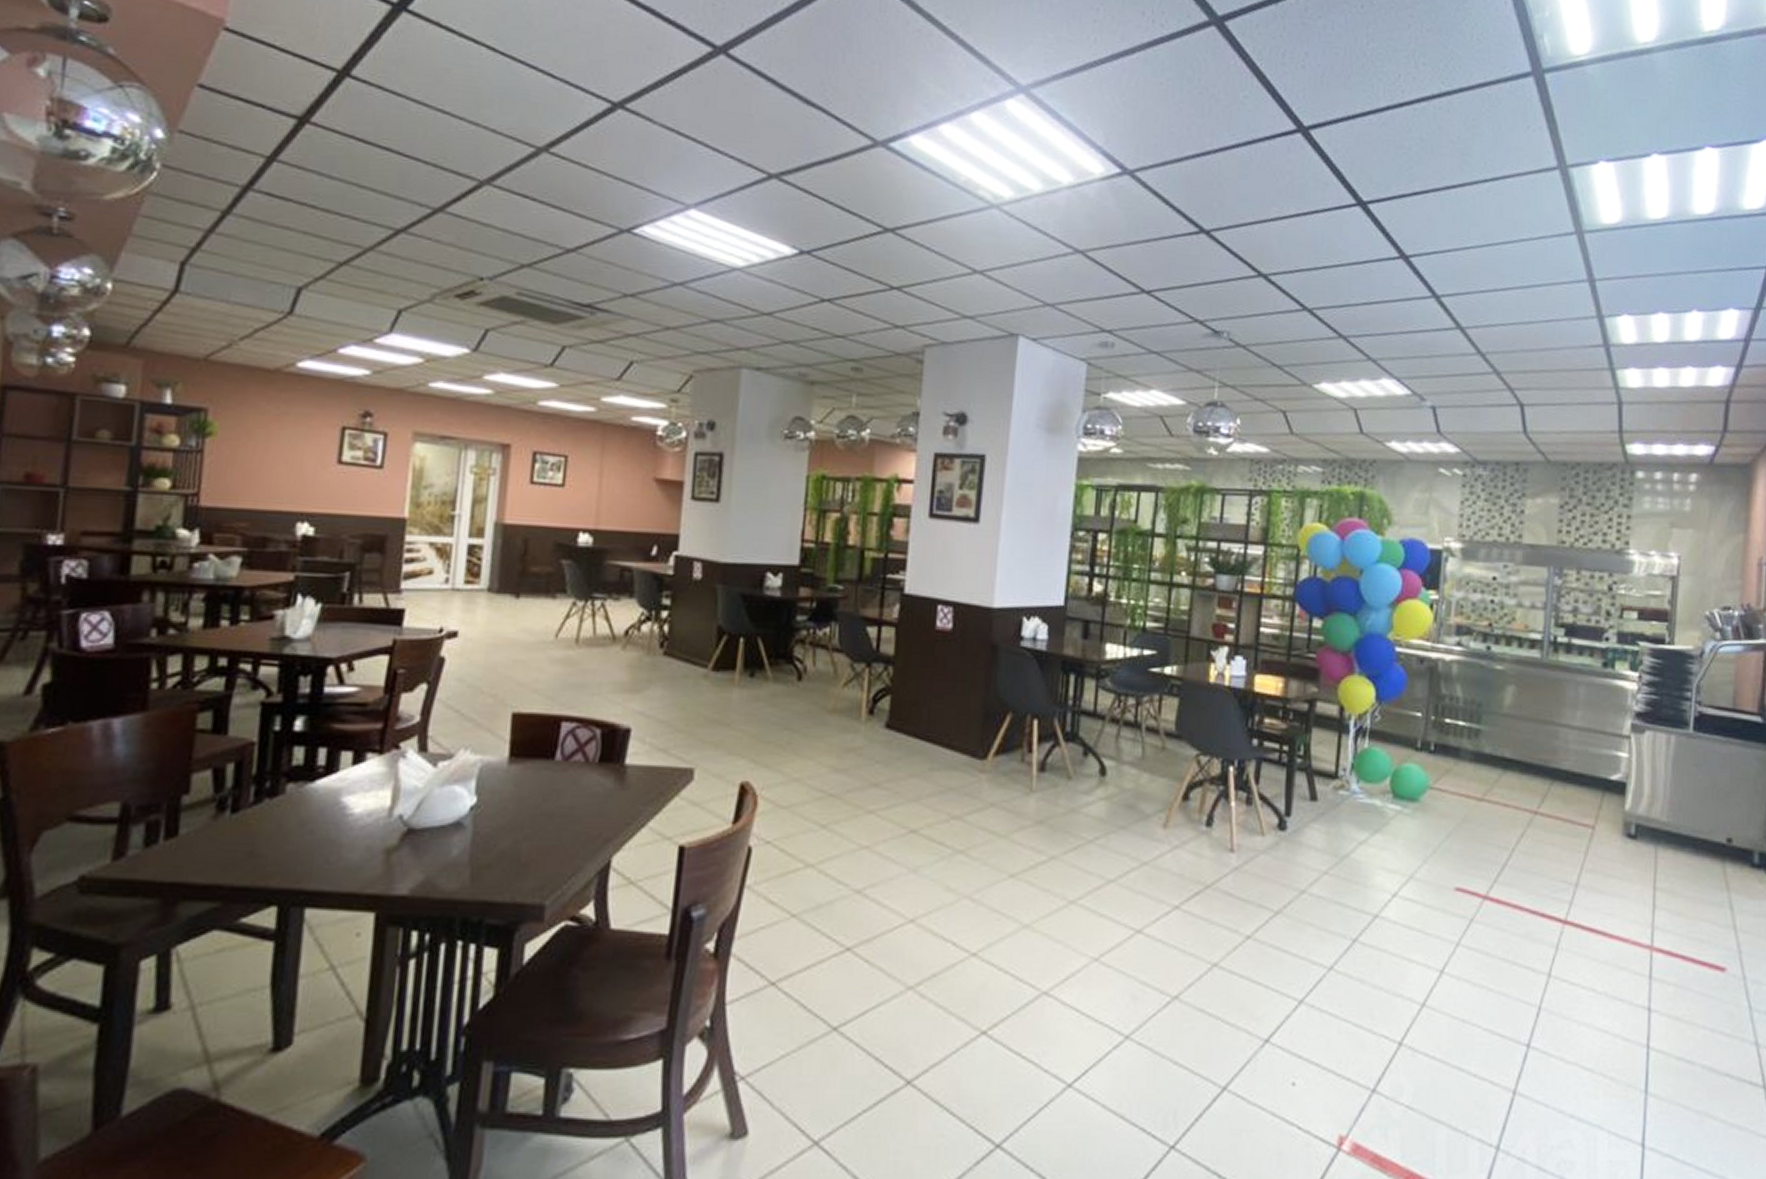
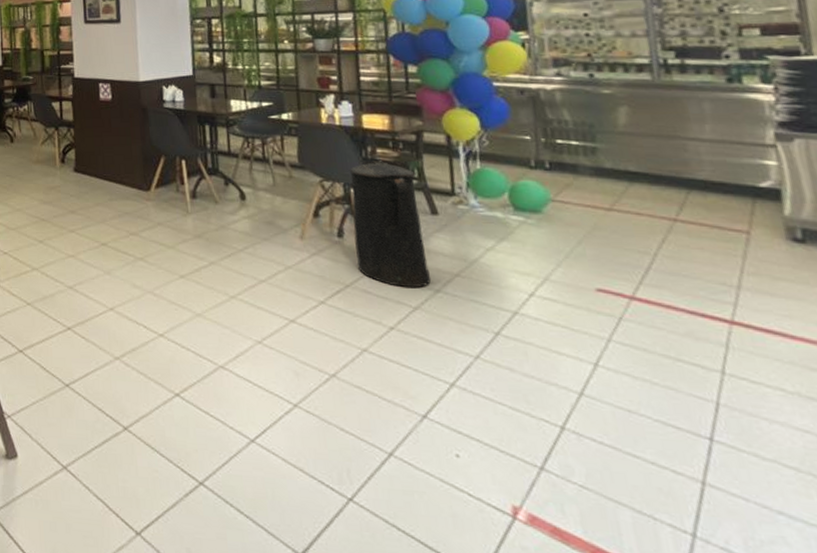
trash can: none [1222,731,1302,889] -> present [348,159,432,289]

